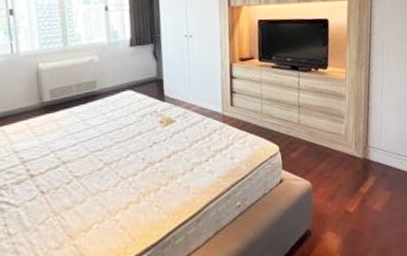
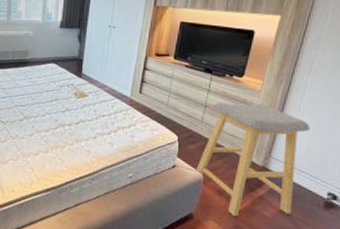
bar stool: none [302,92,398,220] -> present [195,102,310,217]

